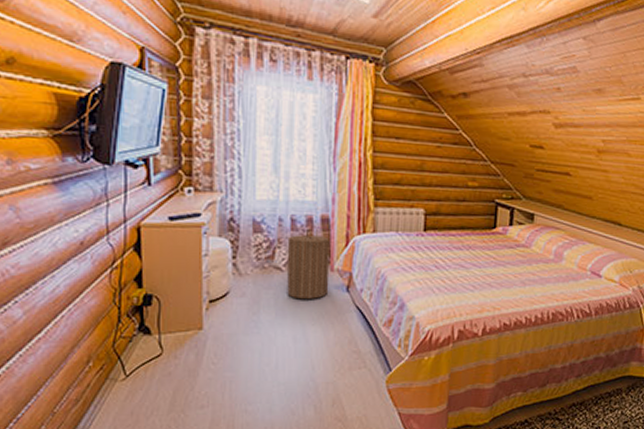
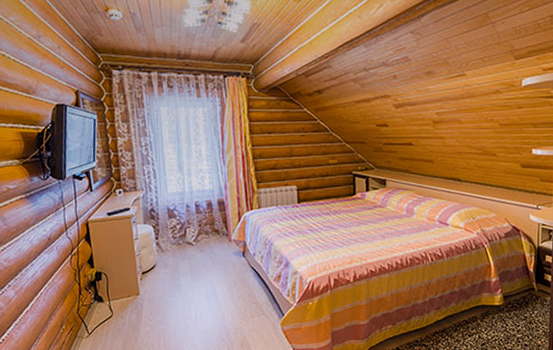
laundry hamper: present [287,228,330,299] -> none [194,210,229,265]

